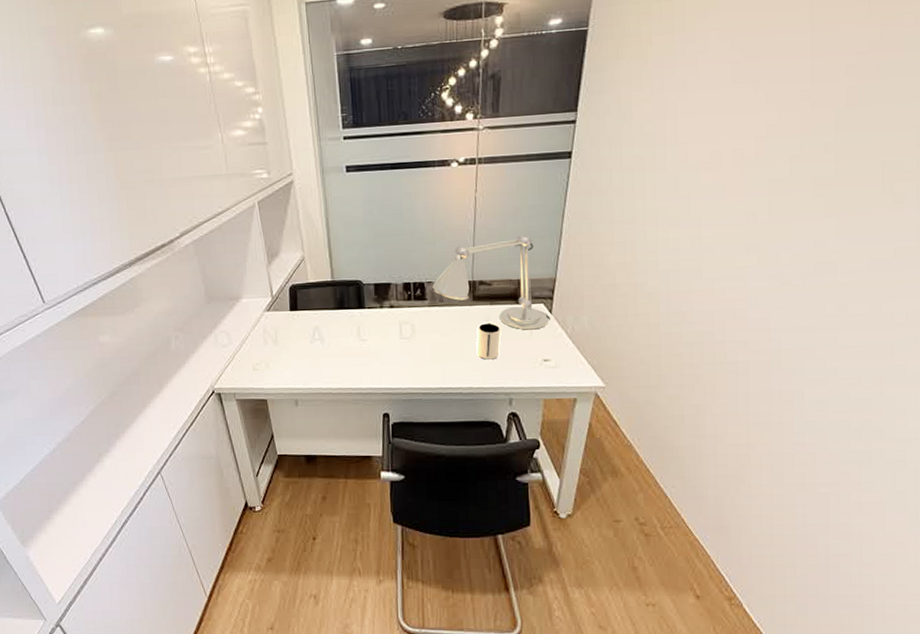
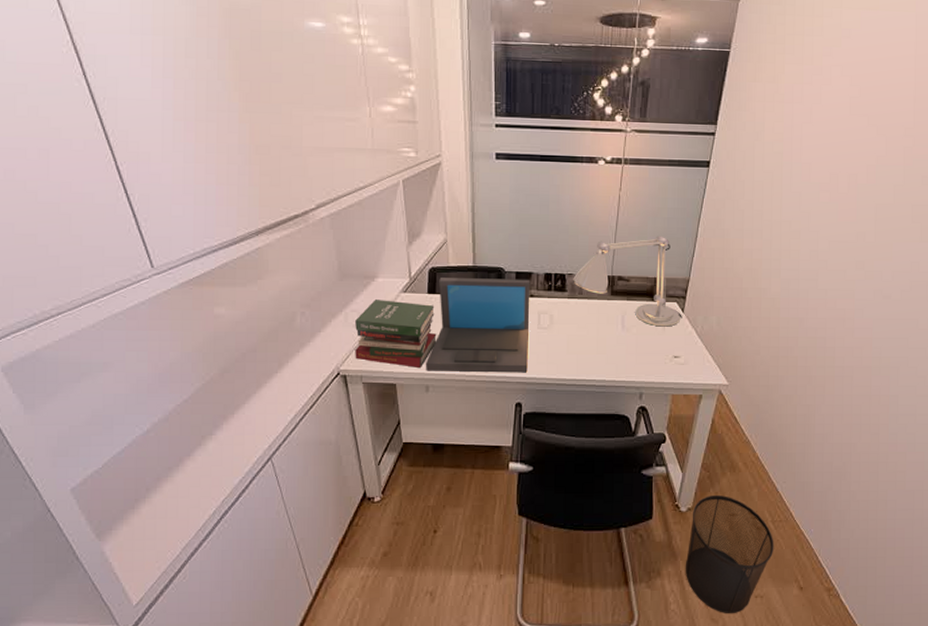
books: none [225,319,302,383] -> present [355,300,437,368]
laptop: none [292,290,393,386] -> present [425,278,530,373]
mug: present [476,323,500,360] -> none [611,318,635,354]
waste bin: none [568,500,665,622] -> present [685,494,774,614]

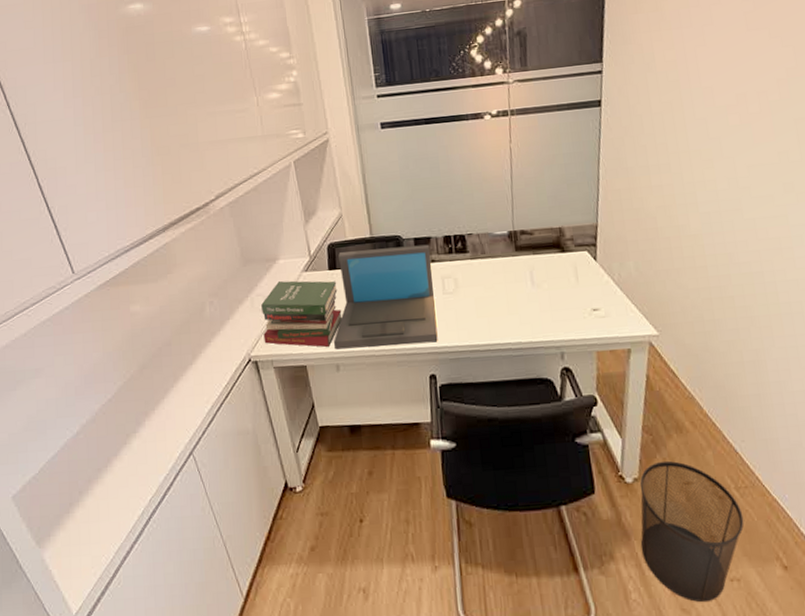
desk lamp: present [572,235,682,327] -> none [472,183,596,279]

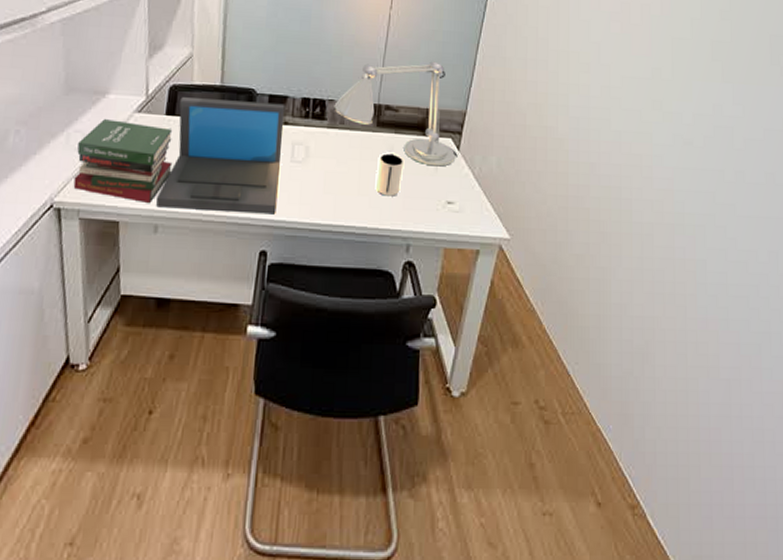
desk lamp: none [472,183,596,279] -> present [332,61,458,167]
mug: none [522,273,547,312] -> present [375,153,403,196]
waste bin: present [639,460,744,603] -> none [456,376,566,537]

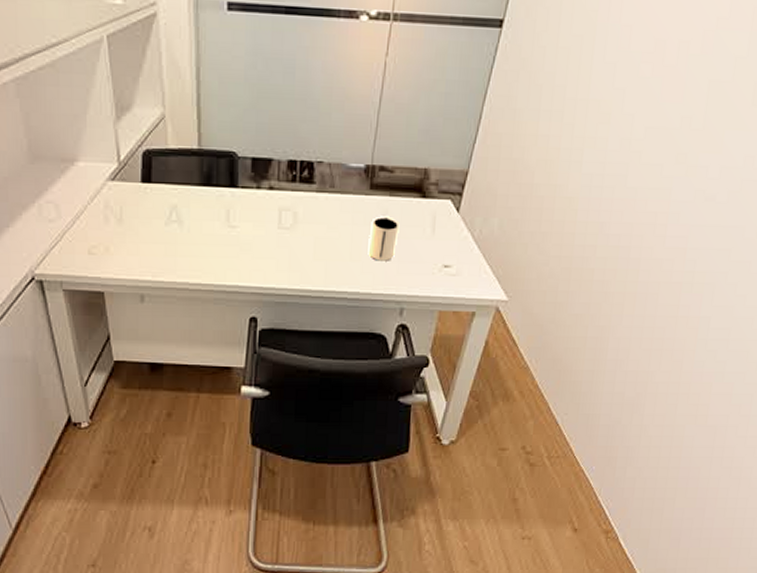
books: present [73,119,173,203] -> none [52,189,153,273]
laptop: present [155,97,285,215] -> none [139,163,270,282]
desk lamp: present [332,61,458,167] -> none [321,115,457,230]

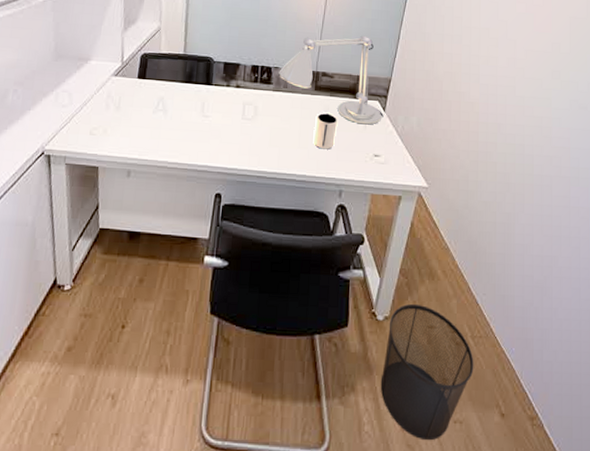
desk lamp: none [321,115,457,230] -> present [277,35,384,125]
waste bin: none [443,426,549,556] -> present [380,303,474,441]

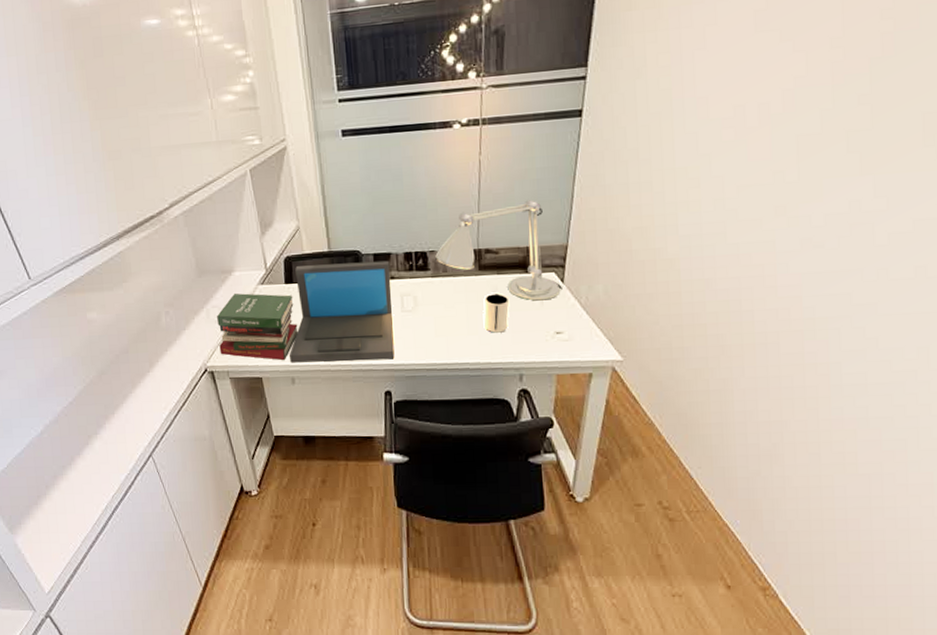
books: none [61,81,144,152] -> present [217,293,298,360]
laptop: none [129,64,238,163] -> present [289,260,395,363]
waste bin: present [380,303,474,441] -> none [586,483,692,614]

